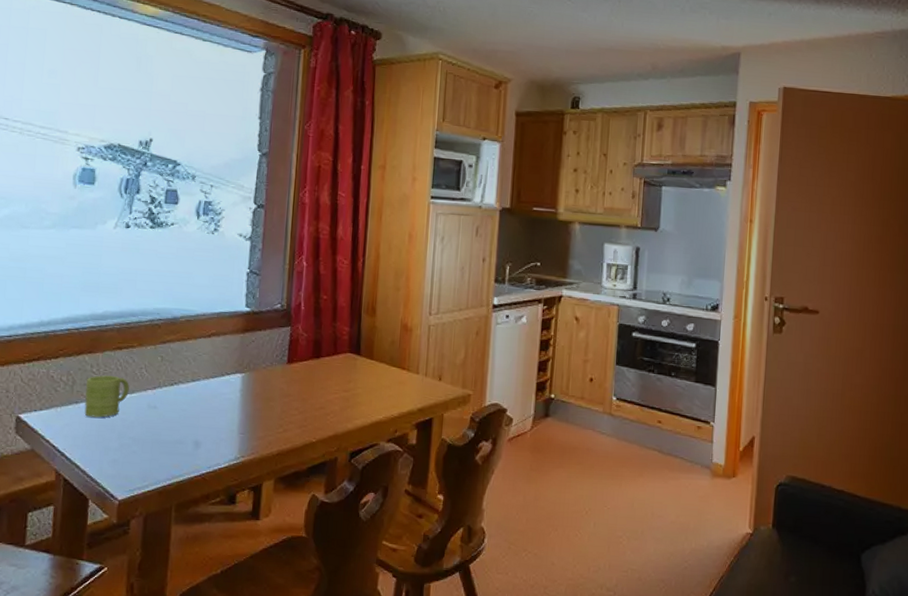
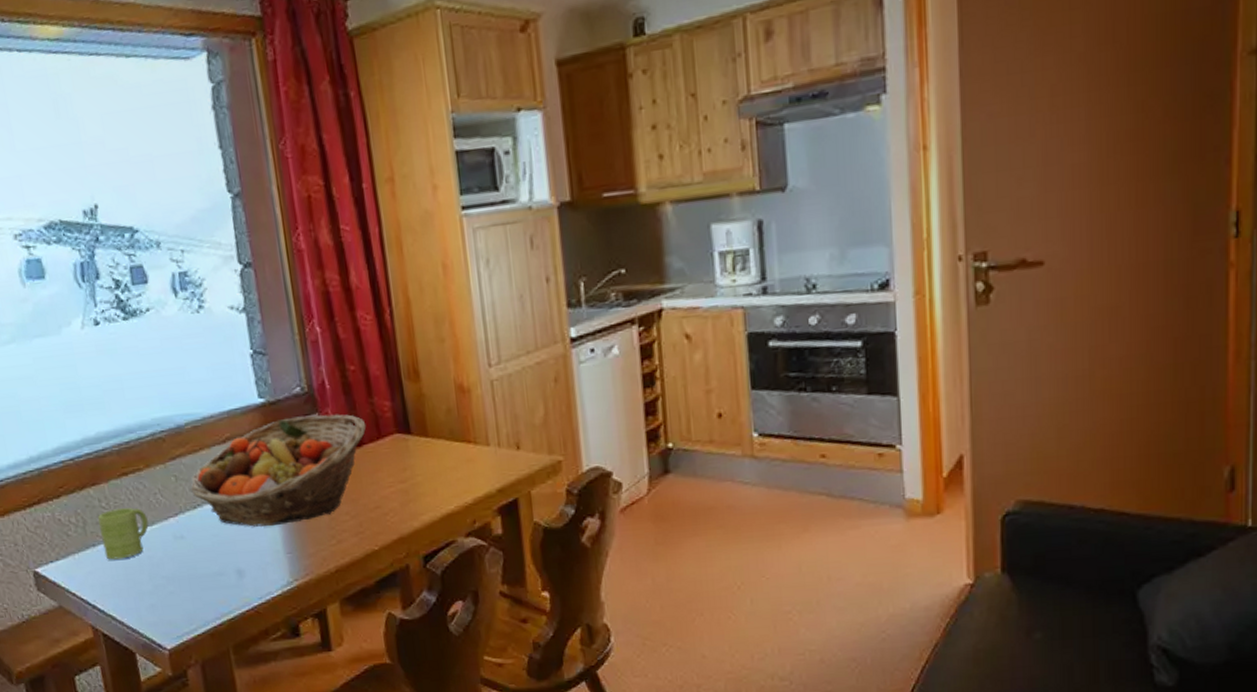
fruit basket: none [172,326,327,410] -> present [190,414,367,527]

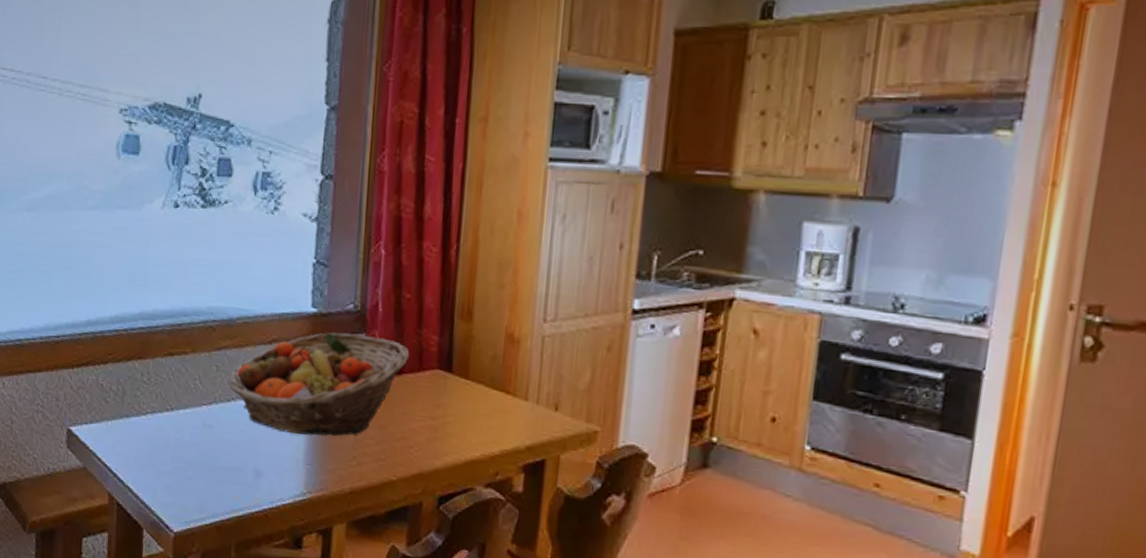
mug: present [97,507,149,560] -> none [136,385,183,435]

